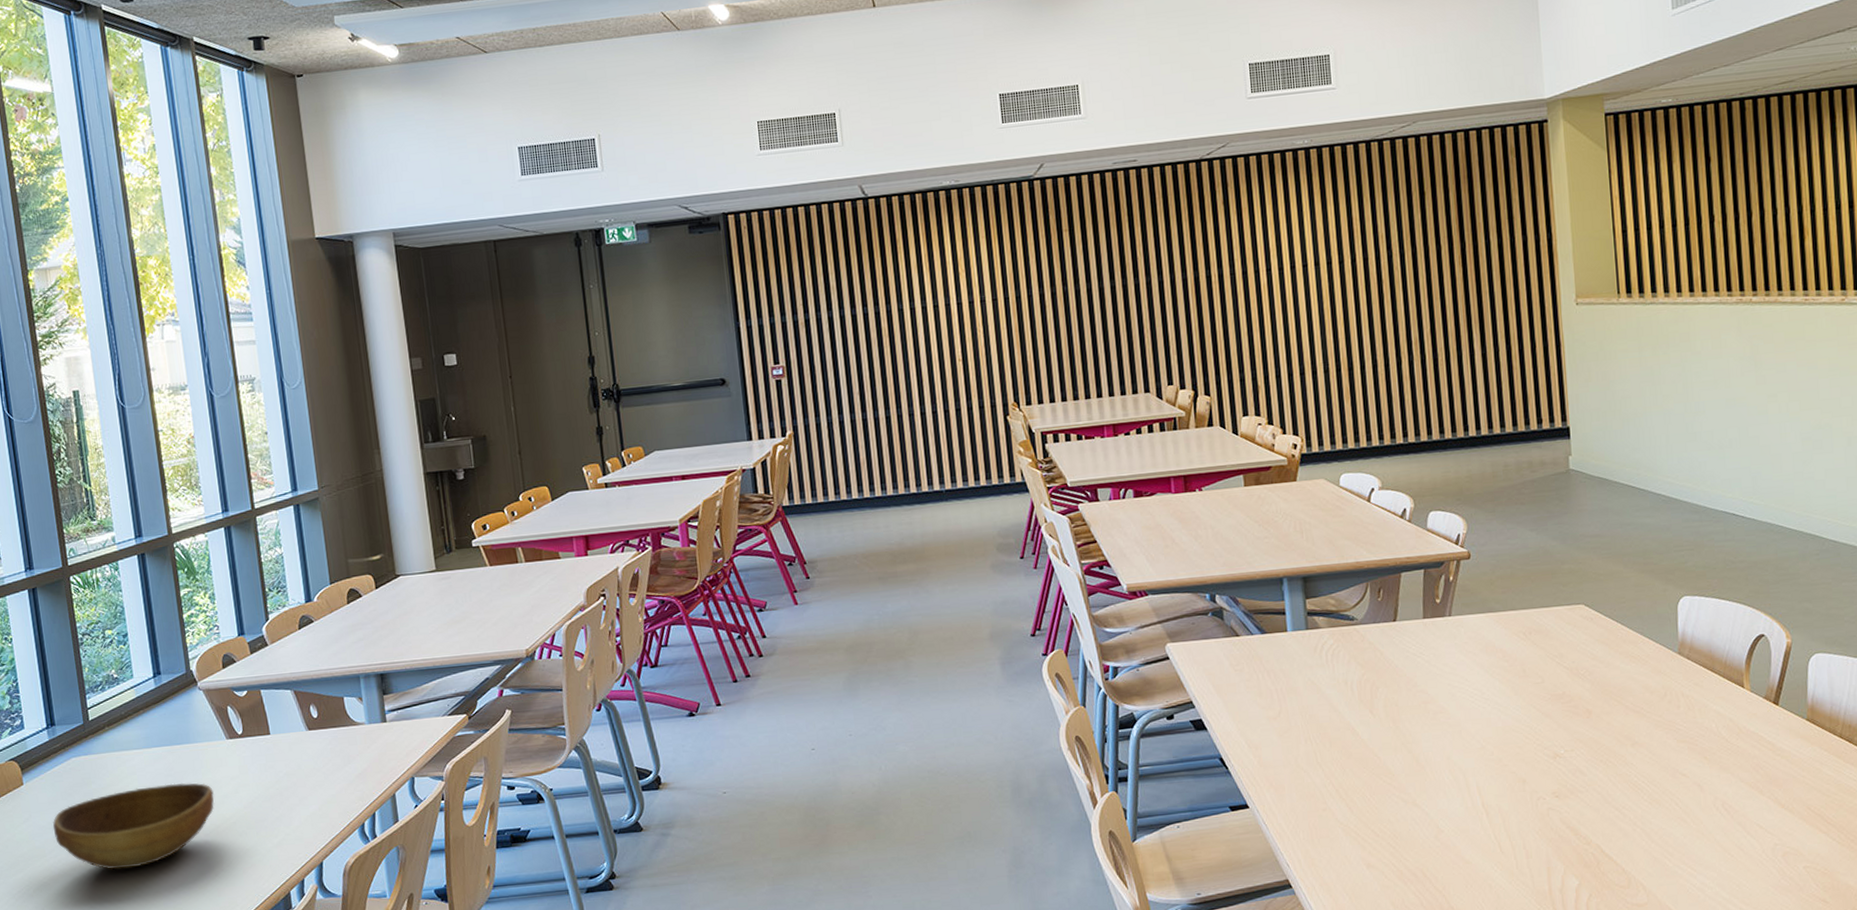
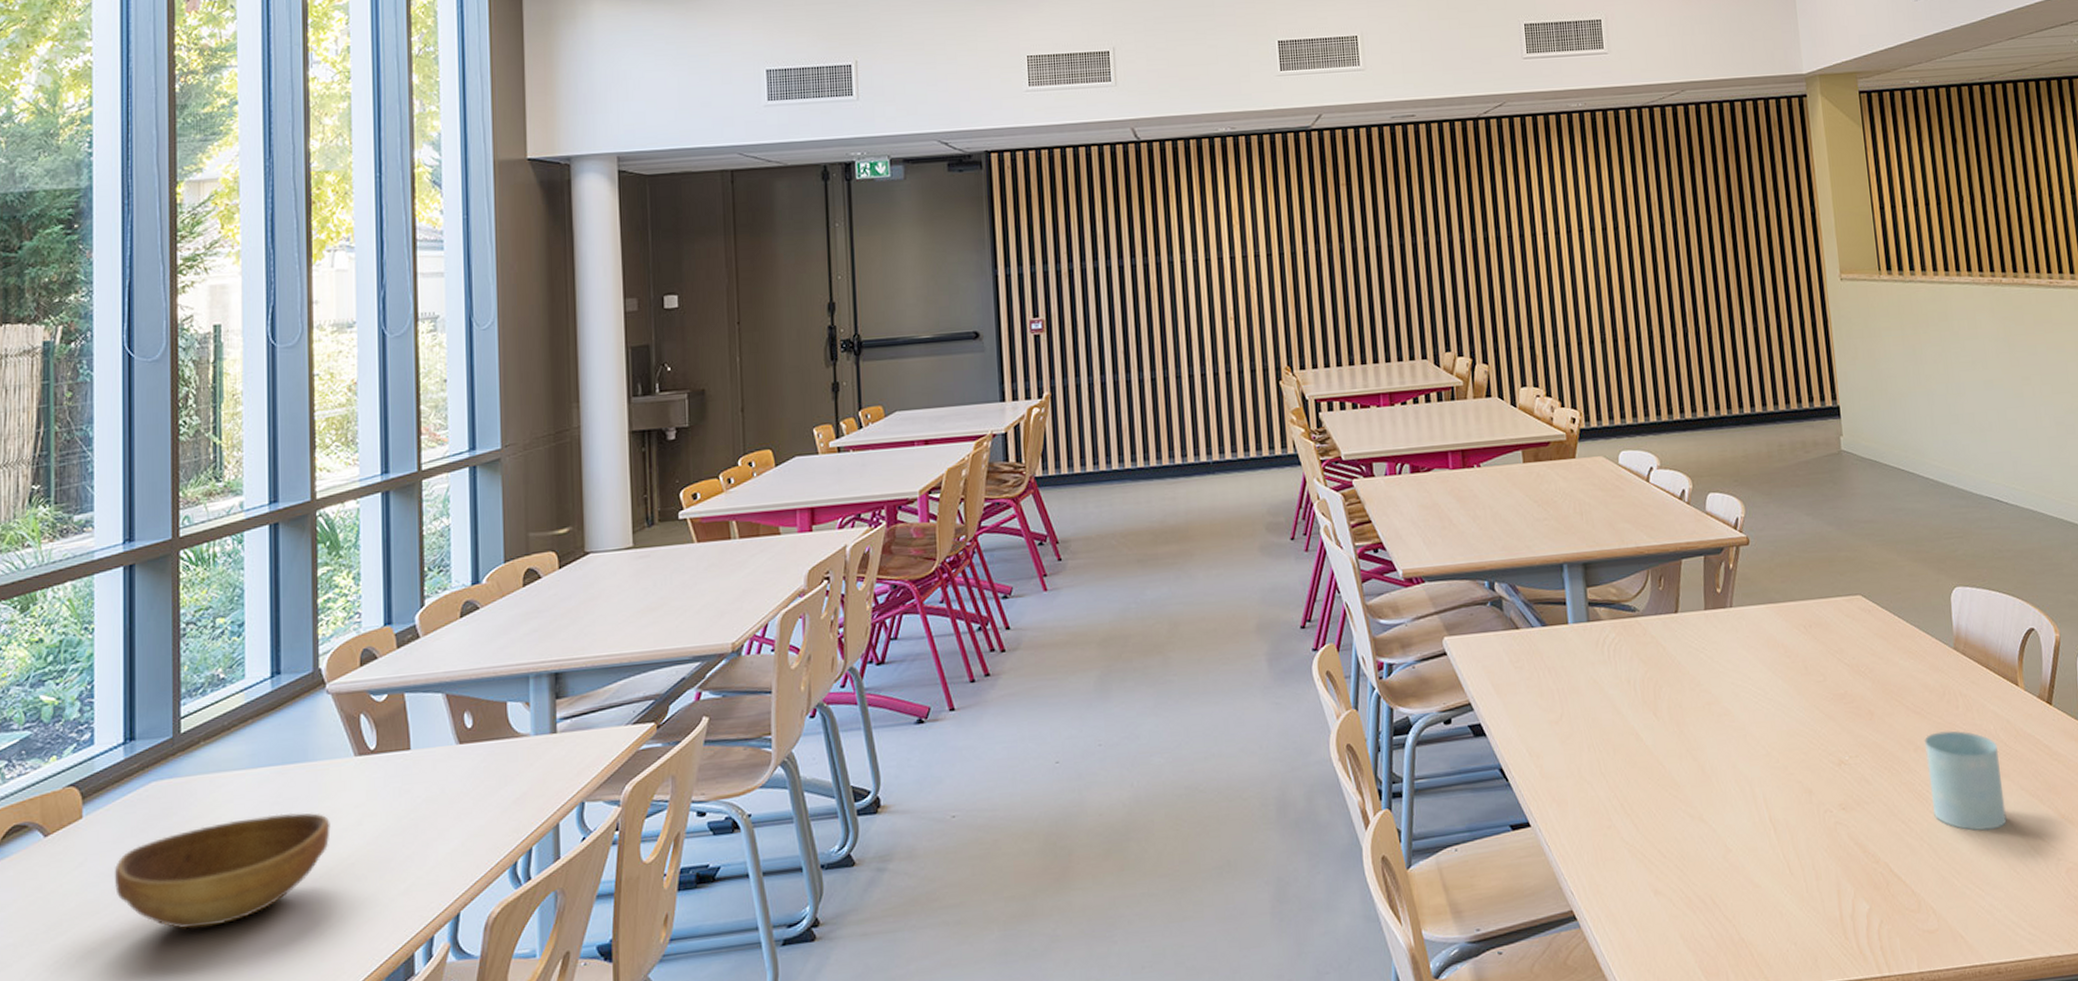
glass: none [1642,728,1724,819] -> present [1924,731,2007,832]

